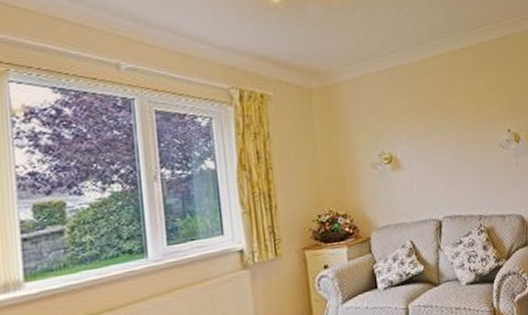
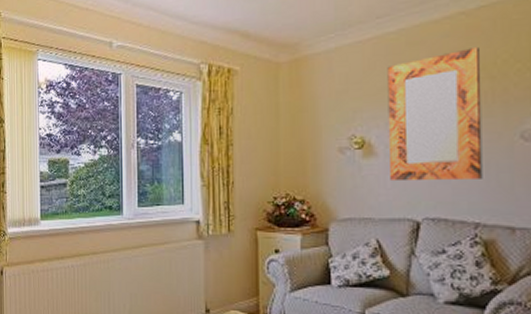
home mirror: none [403,79,480,189] -> present [387,48,483,182]

